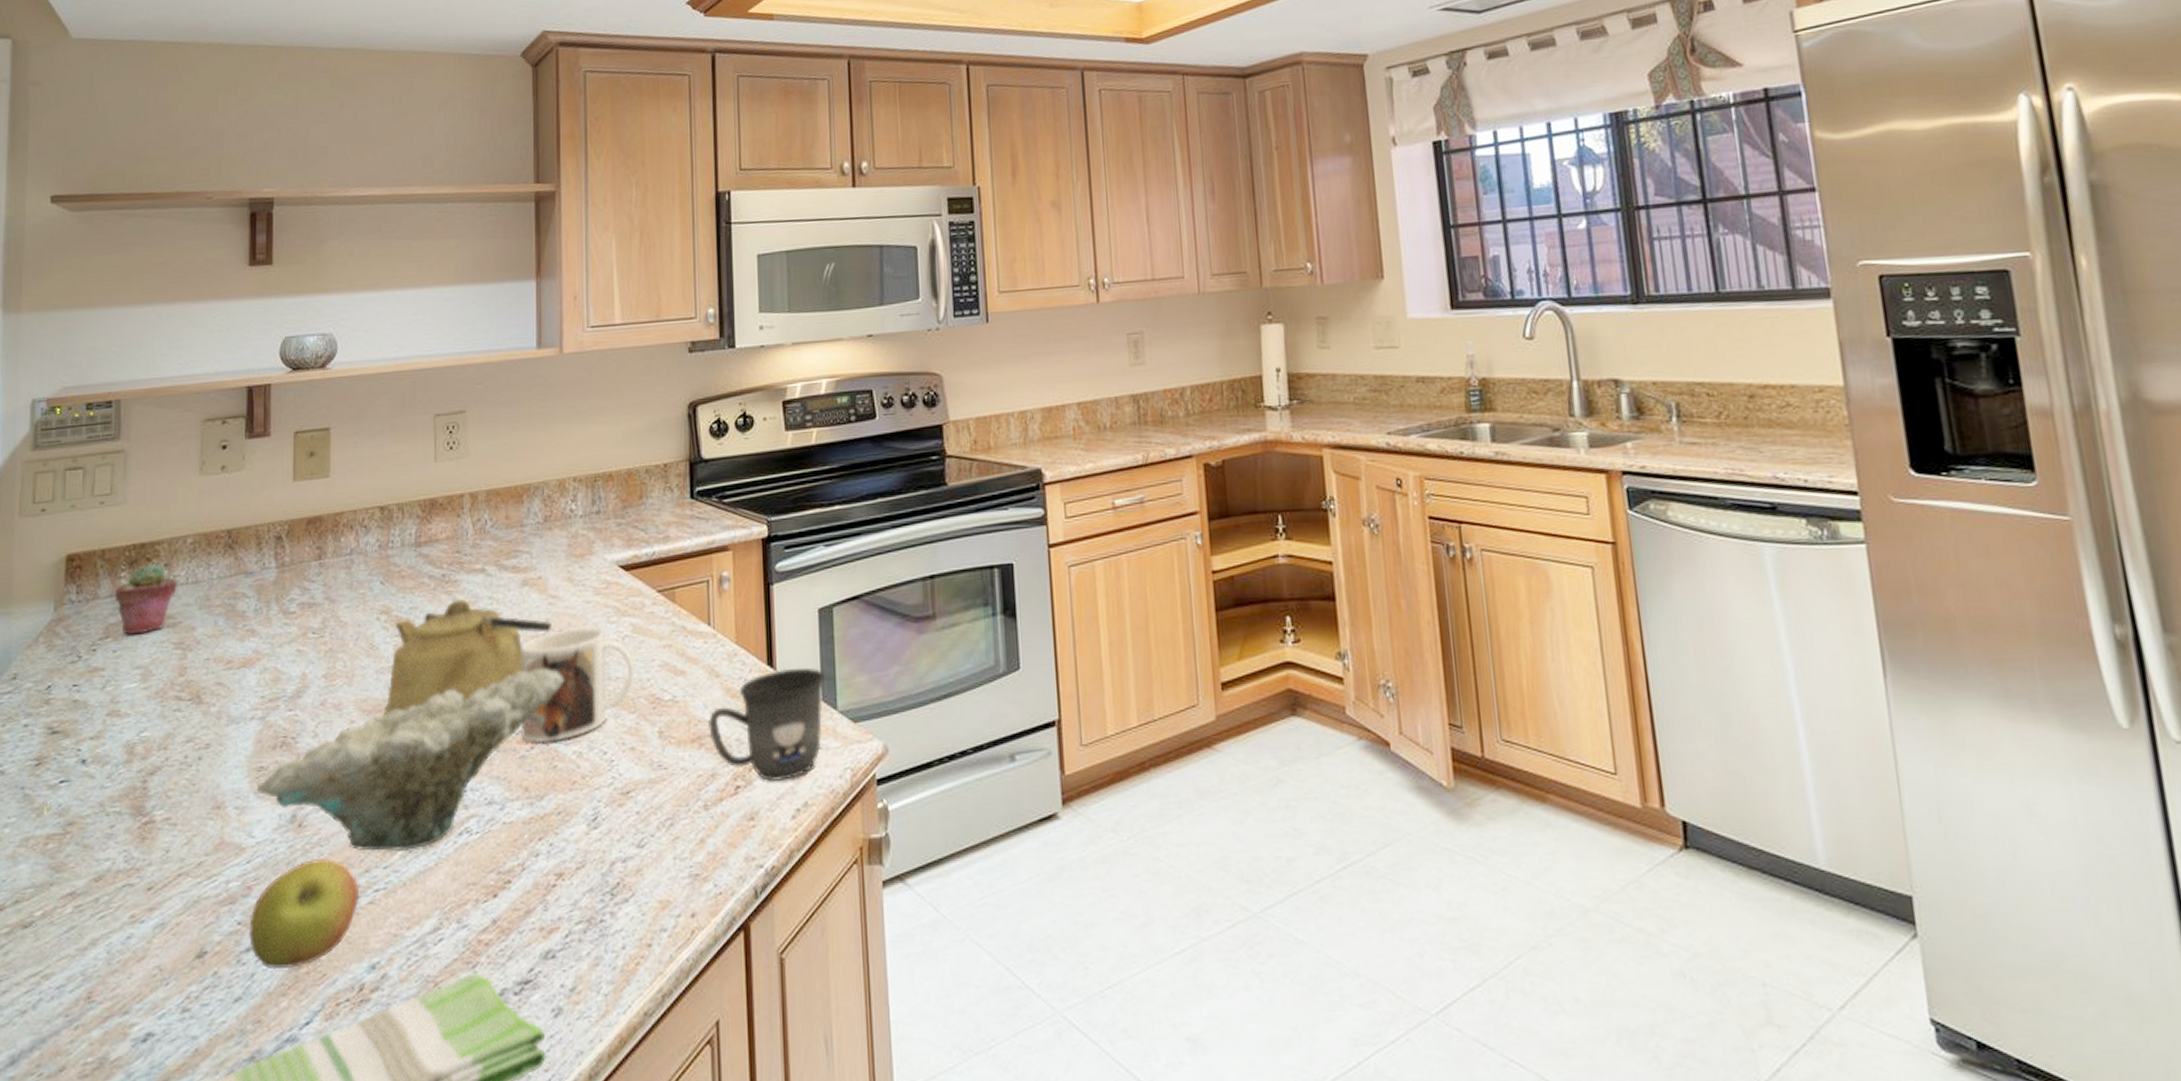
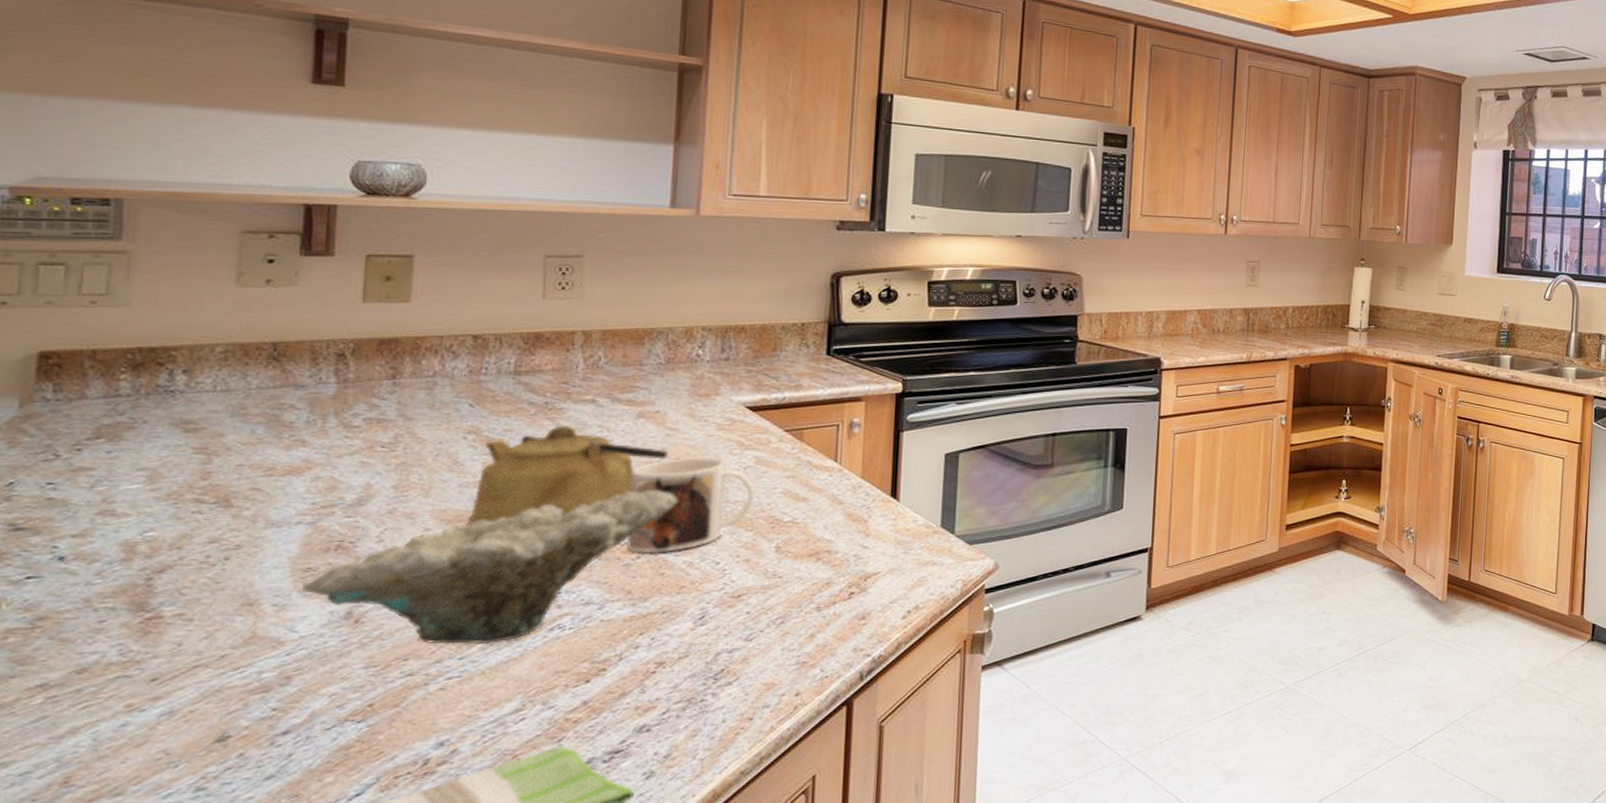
potted succulent: present [114,563,178,635] -> none [110,368,201,437]
apple: present [248,858,360,970] -> none [285,650,429,750]
mug: present [707,667,825,783] -> none [826,500,946,590]

